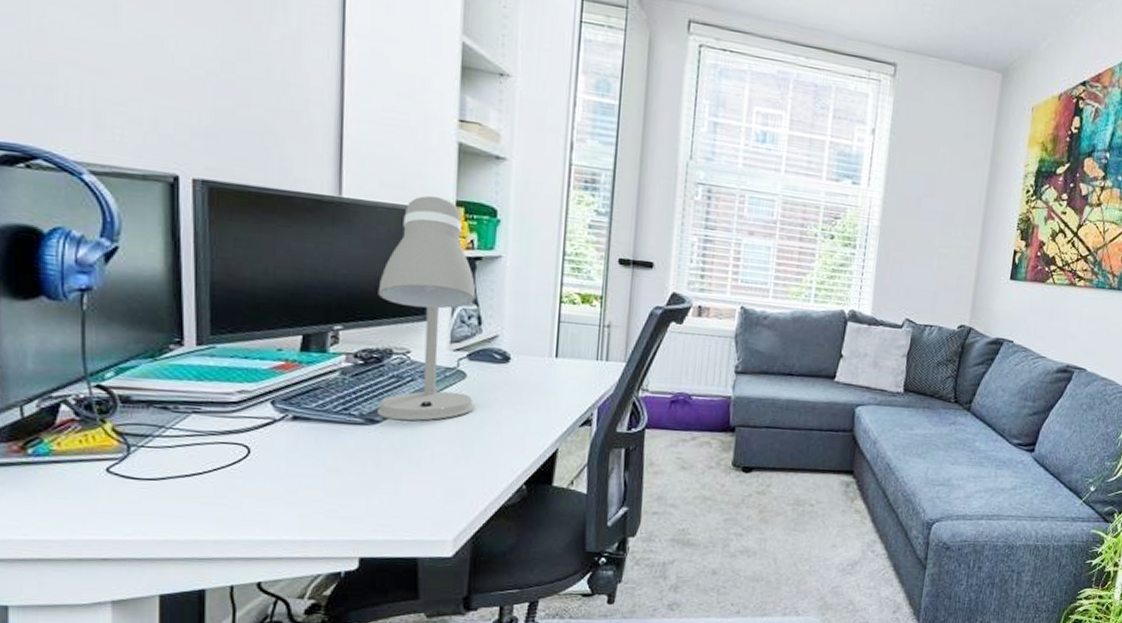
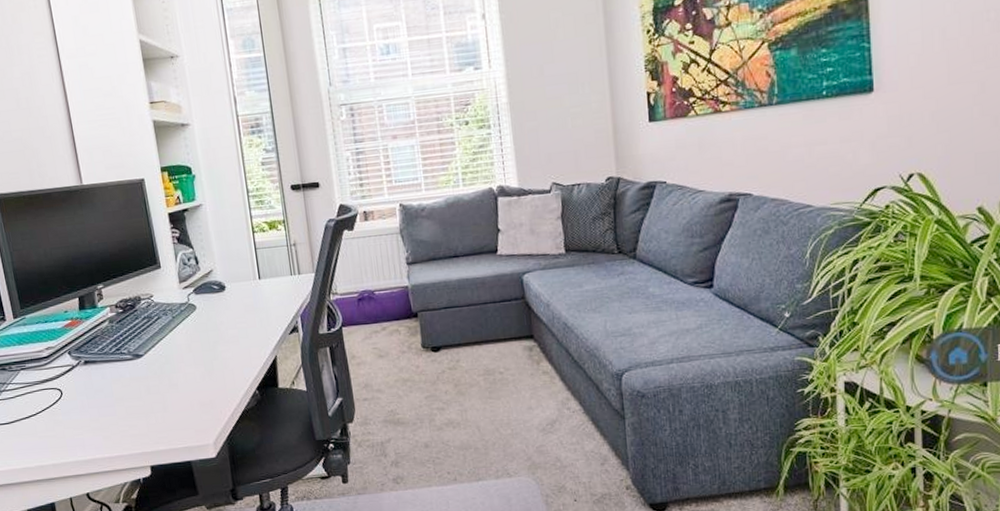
desk lamp: present [376,195,476,421] -> none [120,167,207,353]

